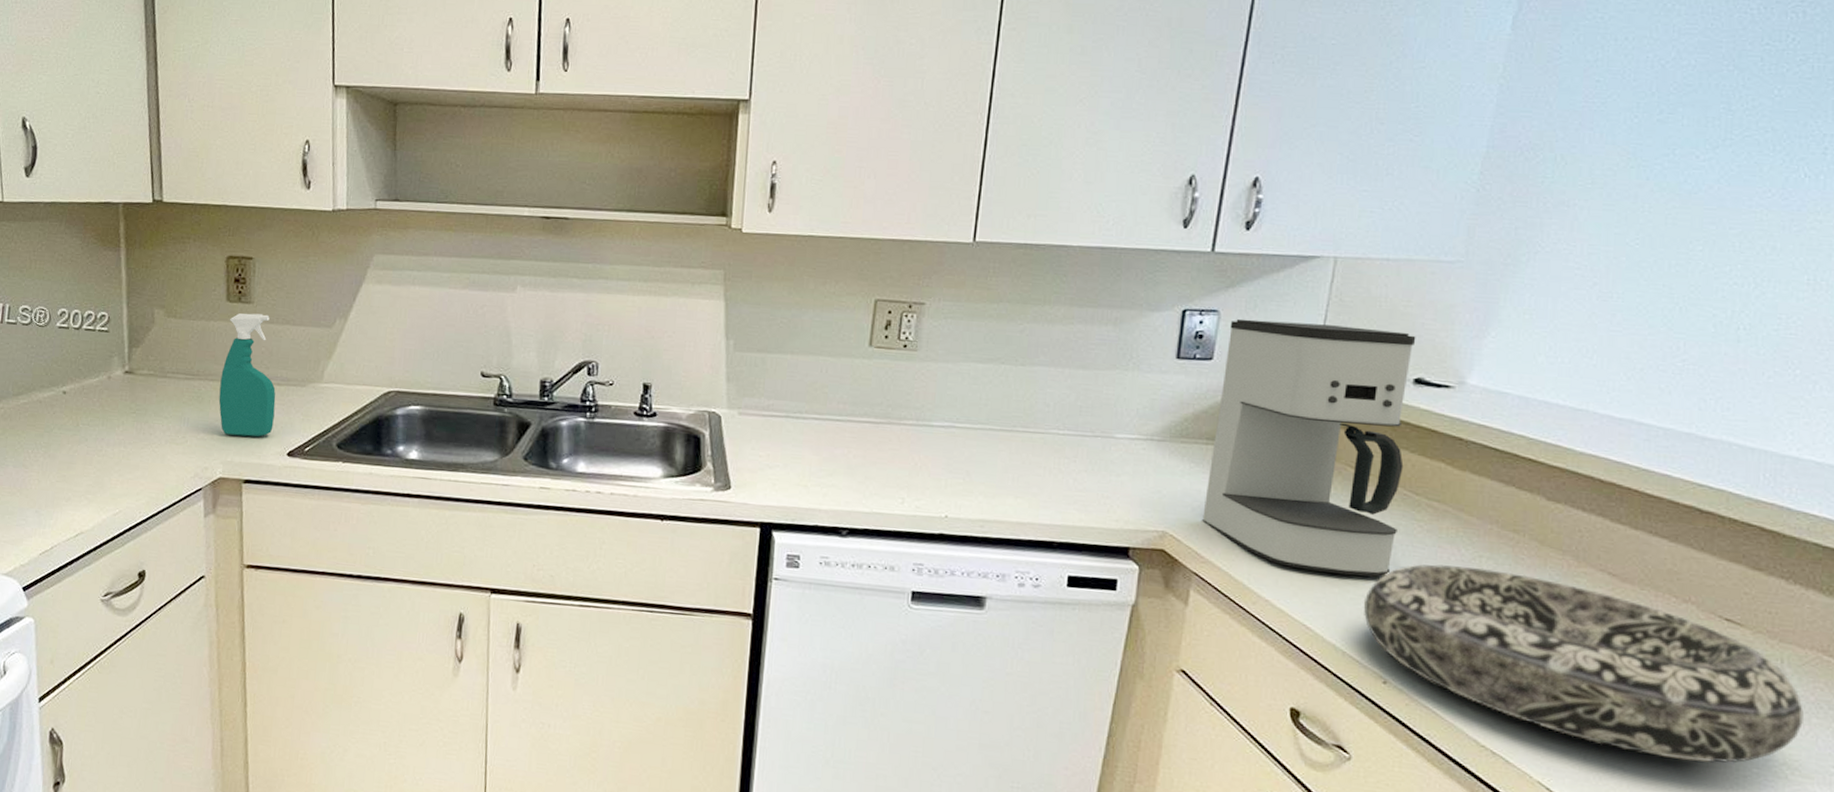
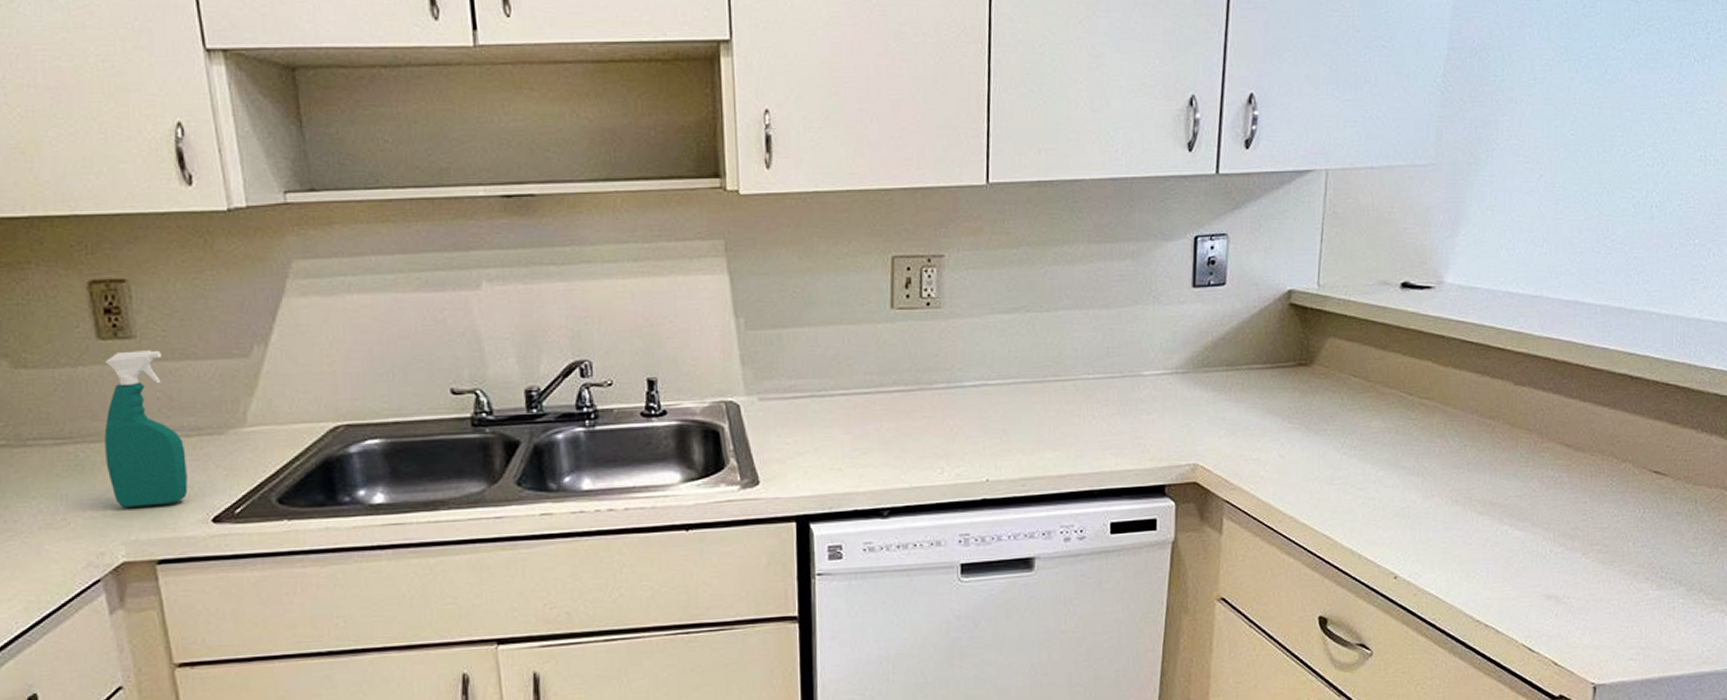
coffee maker: present [1202,318,1416,577] -> none [1228,238,1400,482]
decorative bowl: present [1363,564,1803,764] -> none [1373,456,1713,603]

